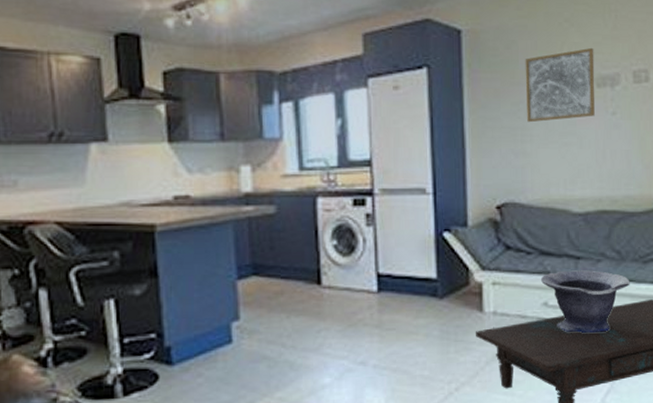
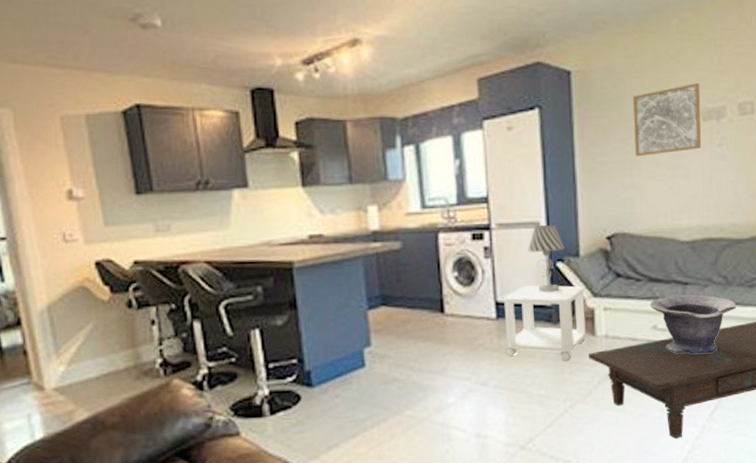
side table: none [386,256,473,340] -> present [504,285,586,362]
table lamp: none [412,191,452,264] -> present [527,224,564,292]

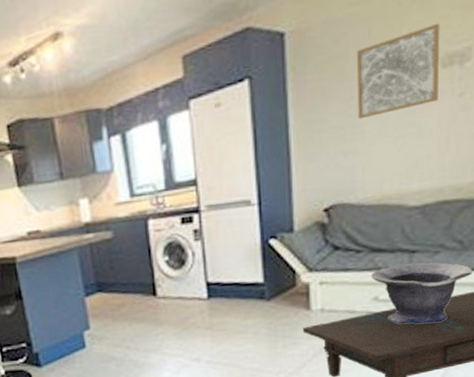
side table: present [504,285,586,362] -> none [215,262,300,336]
table lamp: present [527,224,564,292] -> none [238,201,277,271]

